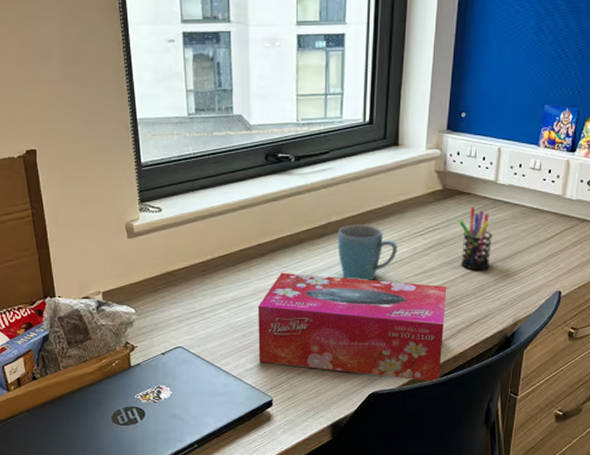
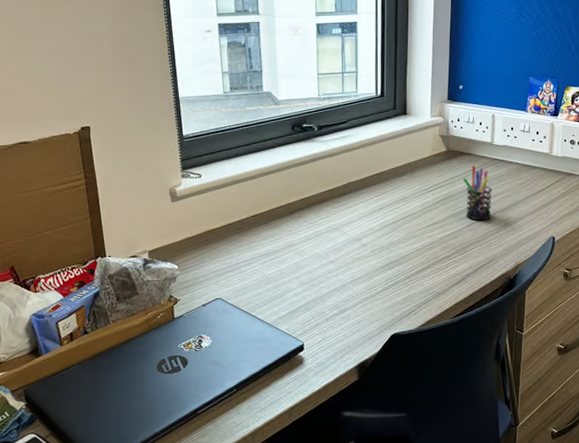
tissue box: present [257,272,447,382] -> none [288,227,455,323]
mug: present [338,224,397,281] -> none [357,183,410,233]

